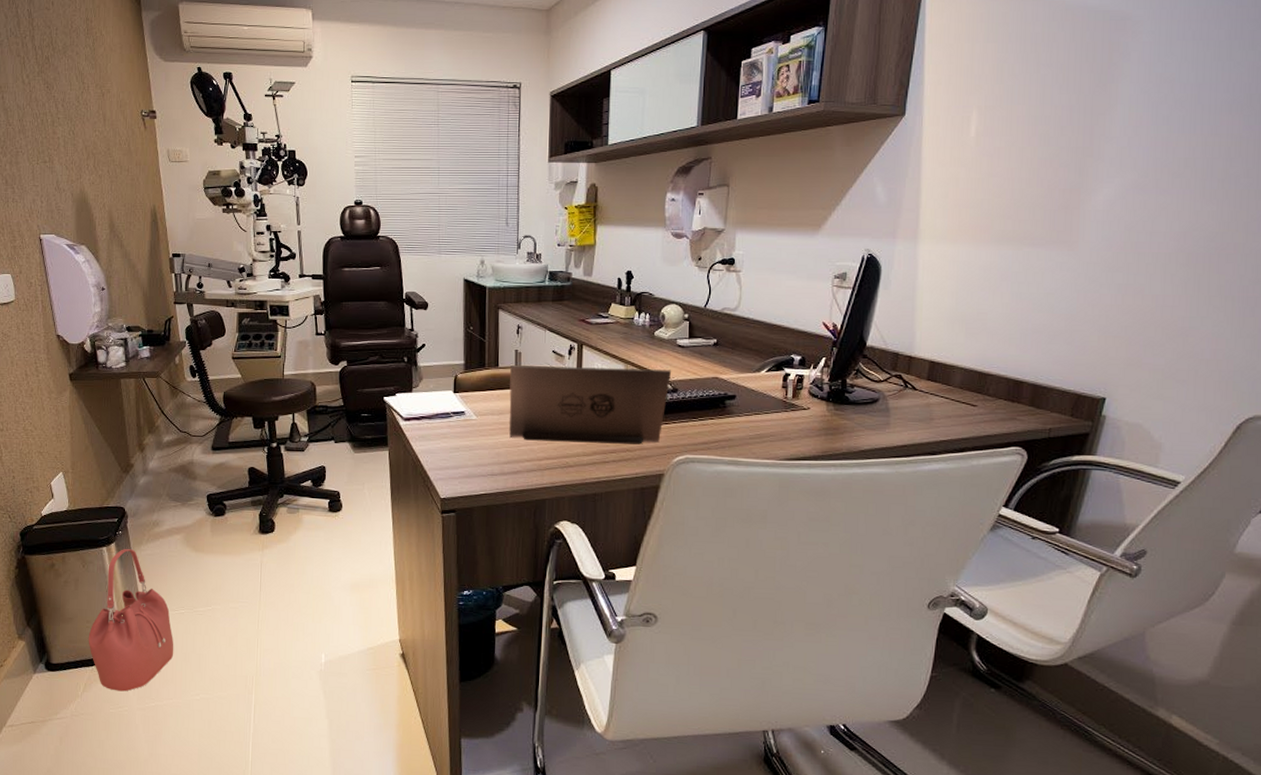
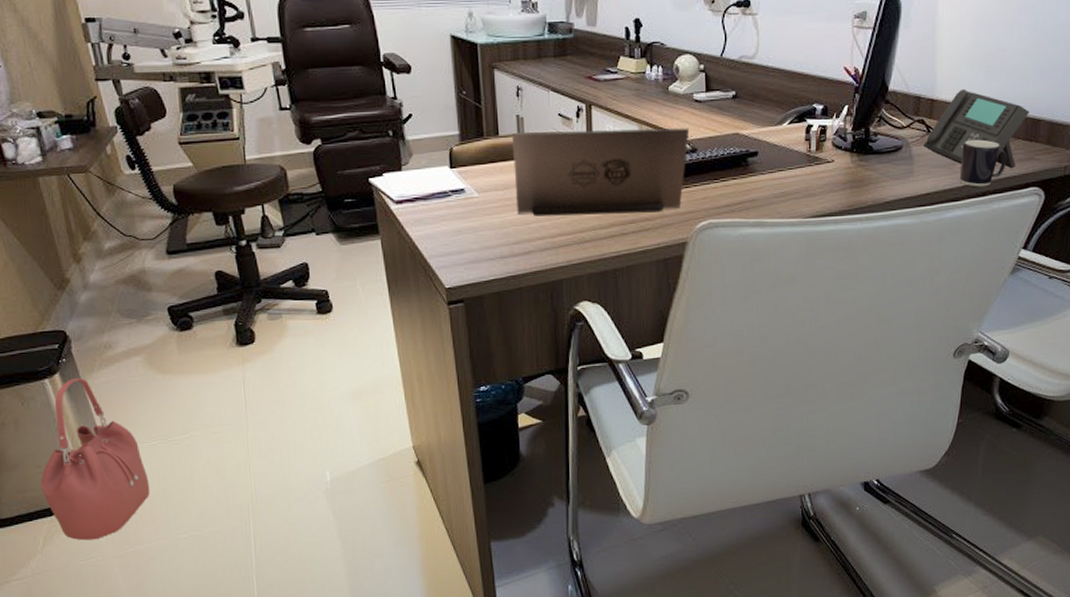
phone: none [899,349,1012,428] -> present [922,89,1029,169]
mug: none [937,396,987,443] -> present [959,139,1006,187]

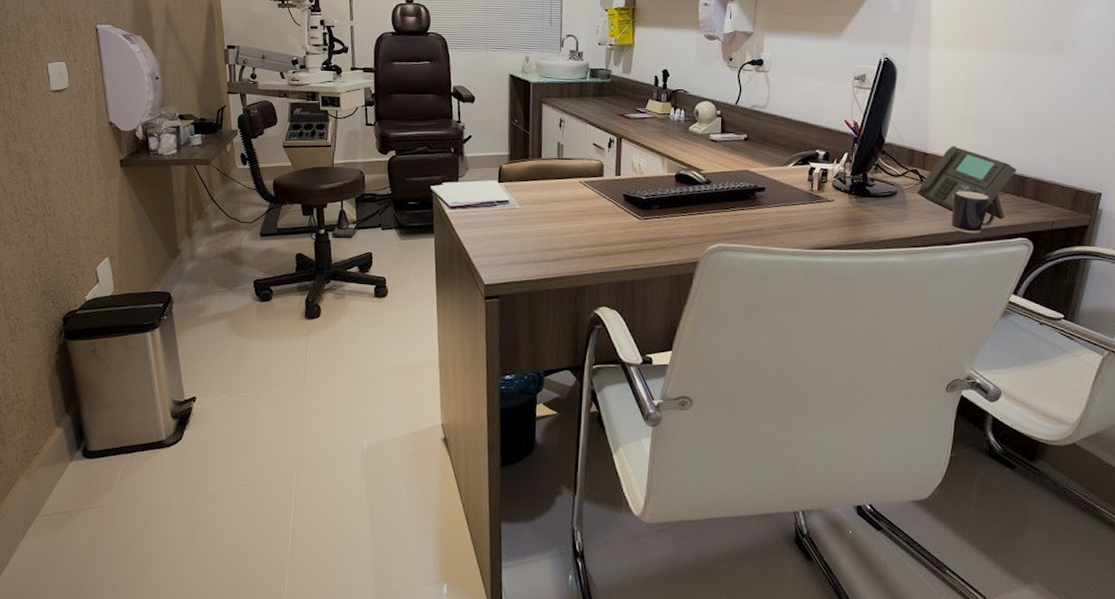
handbag: present [40,378,150,541] -> none [128,334,216,479]
laptop: present [512,128,690,217] -> none [551,157,706,233]

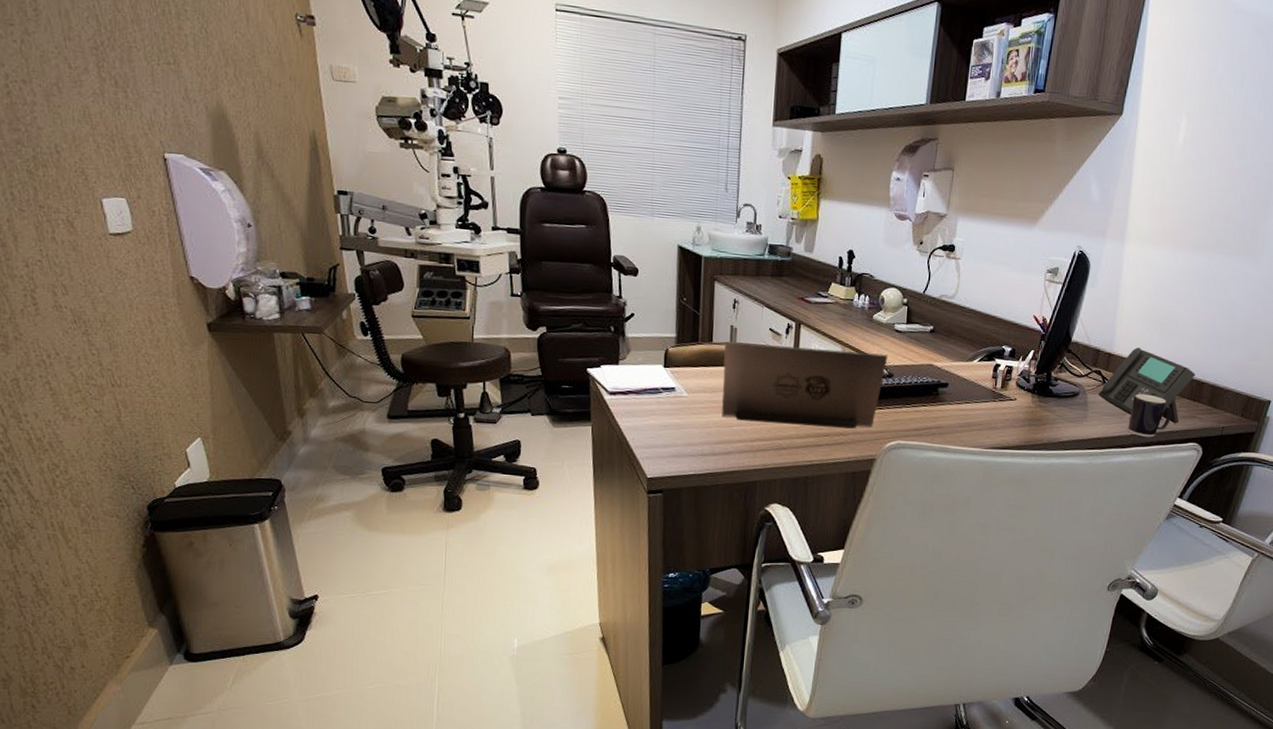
laptop: none [551,157,706,233] -> present [722,341,889,429]

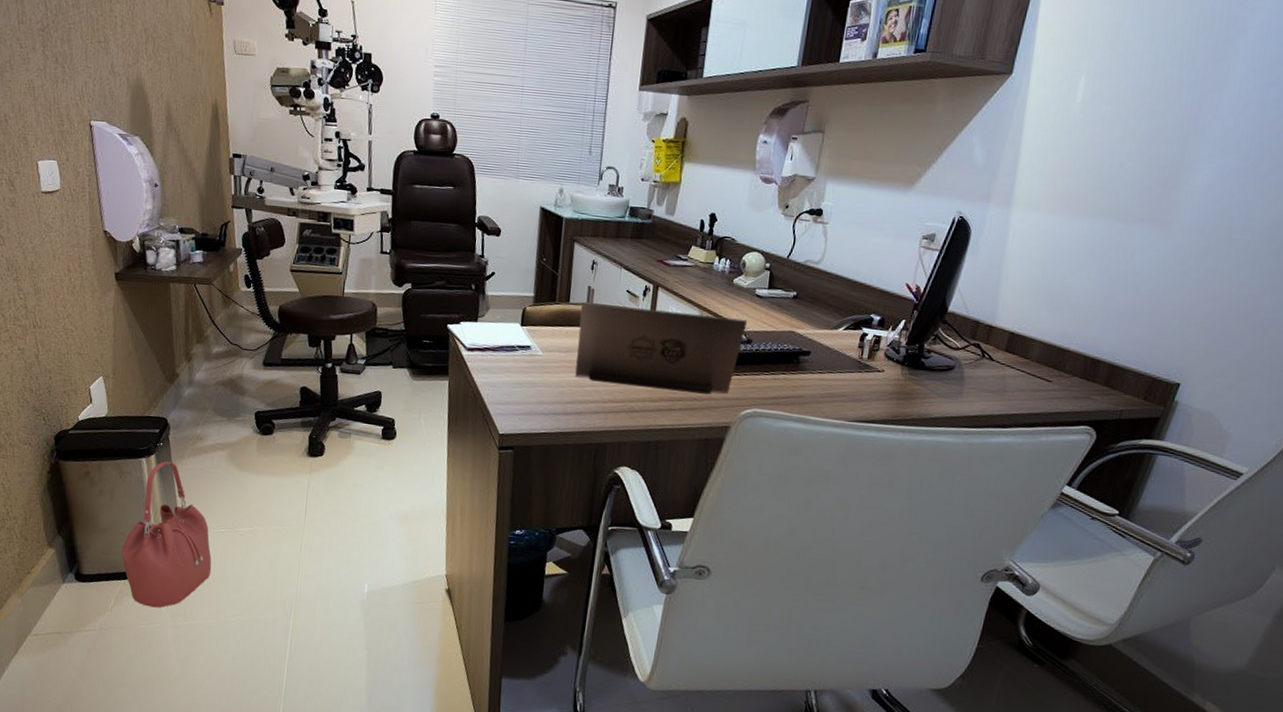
handbag: none [238,526,344,683] -> present [121,461,212,608]
phone: present [1097,347,1196,424] -> none [975,320,1090,405]
mug: present [1127,393,1172,438] -> none [1009,369,1061,419]

